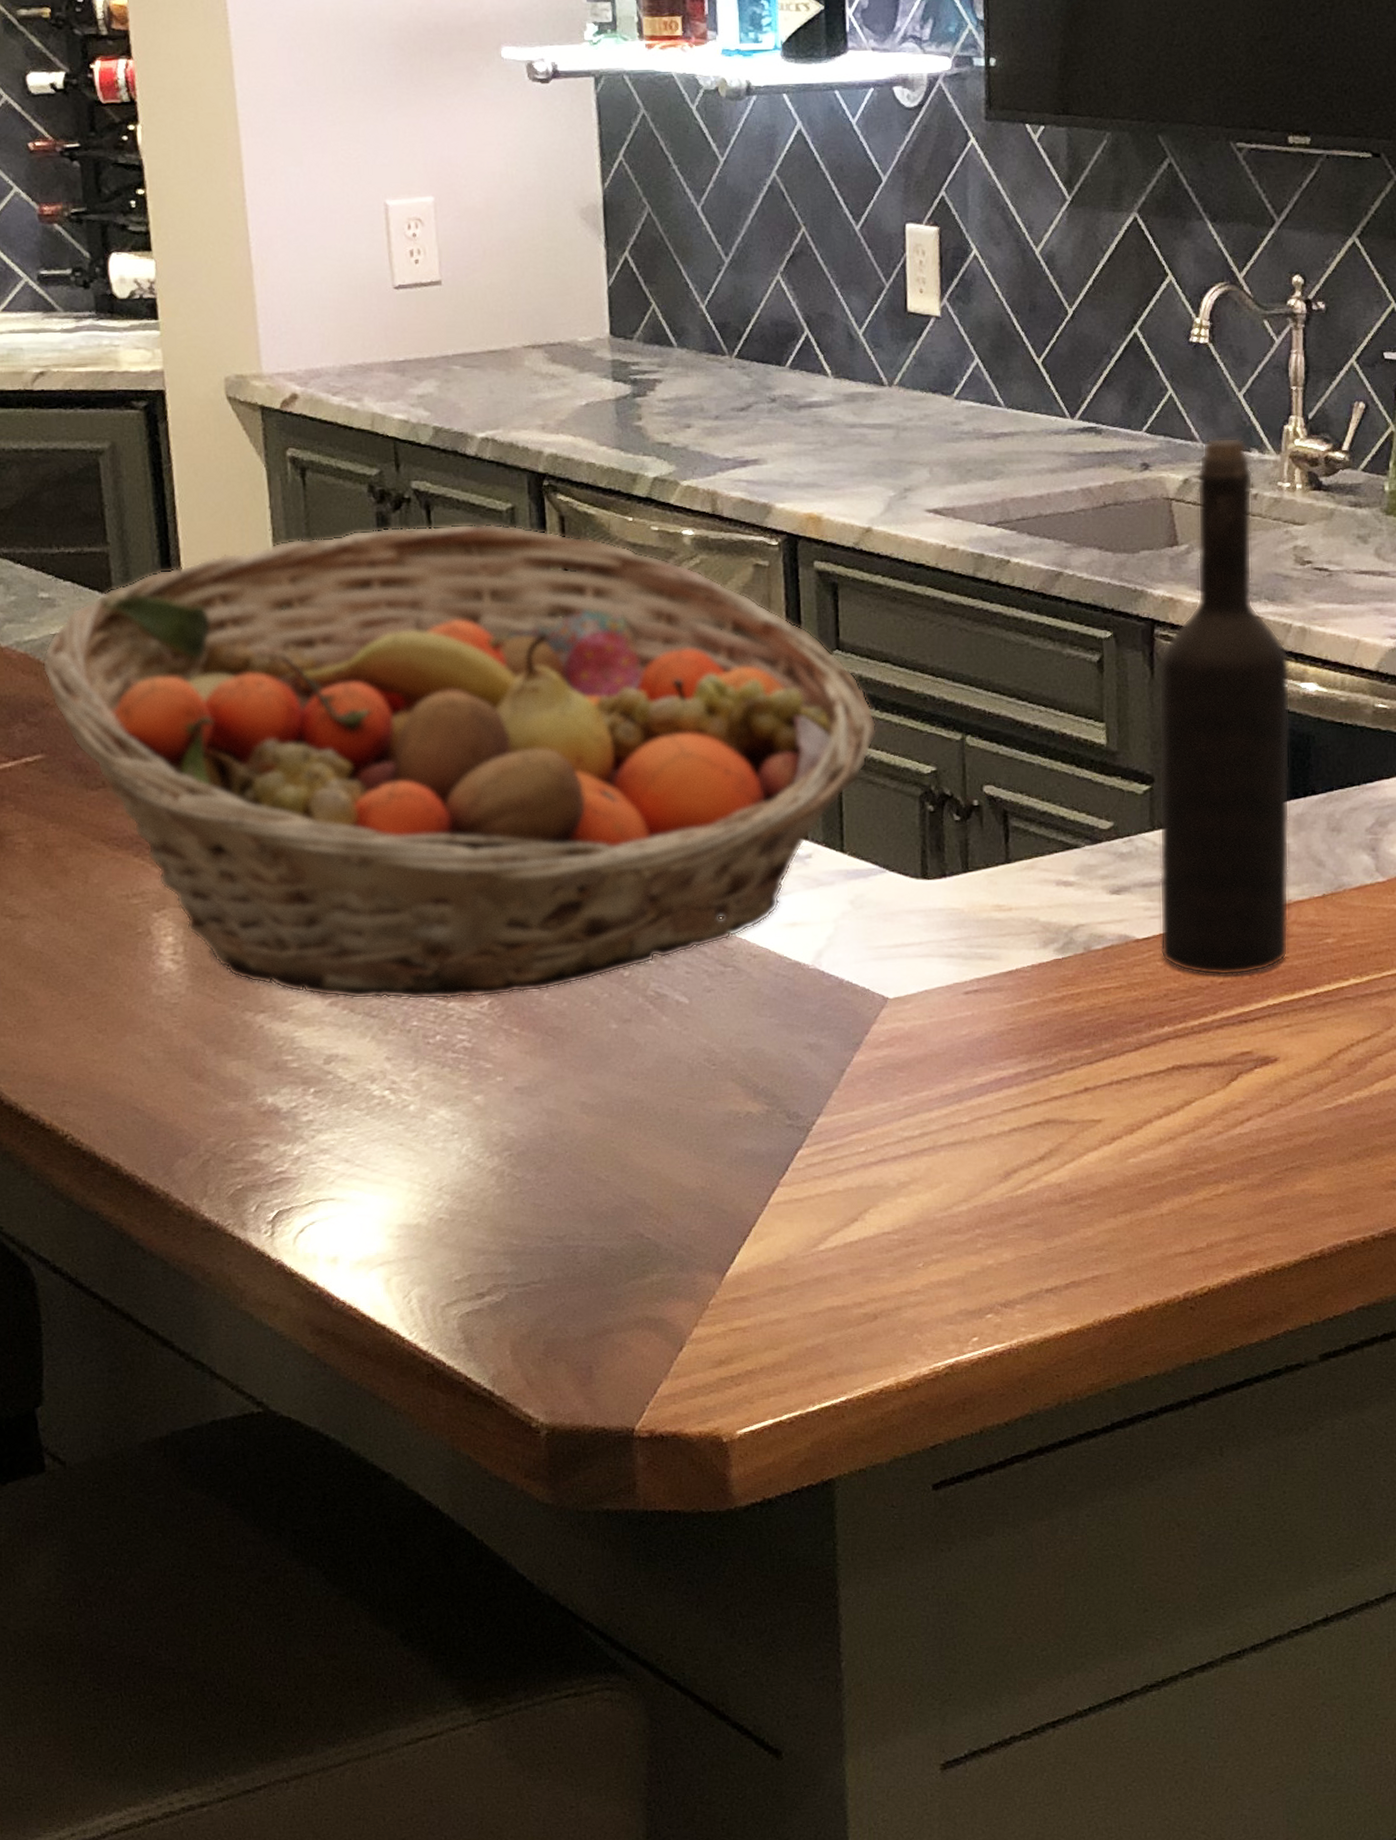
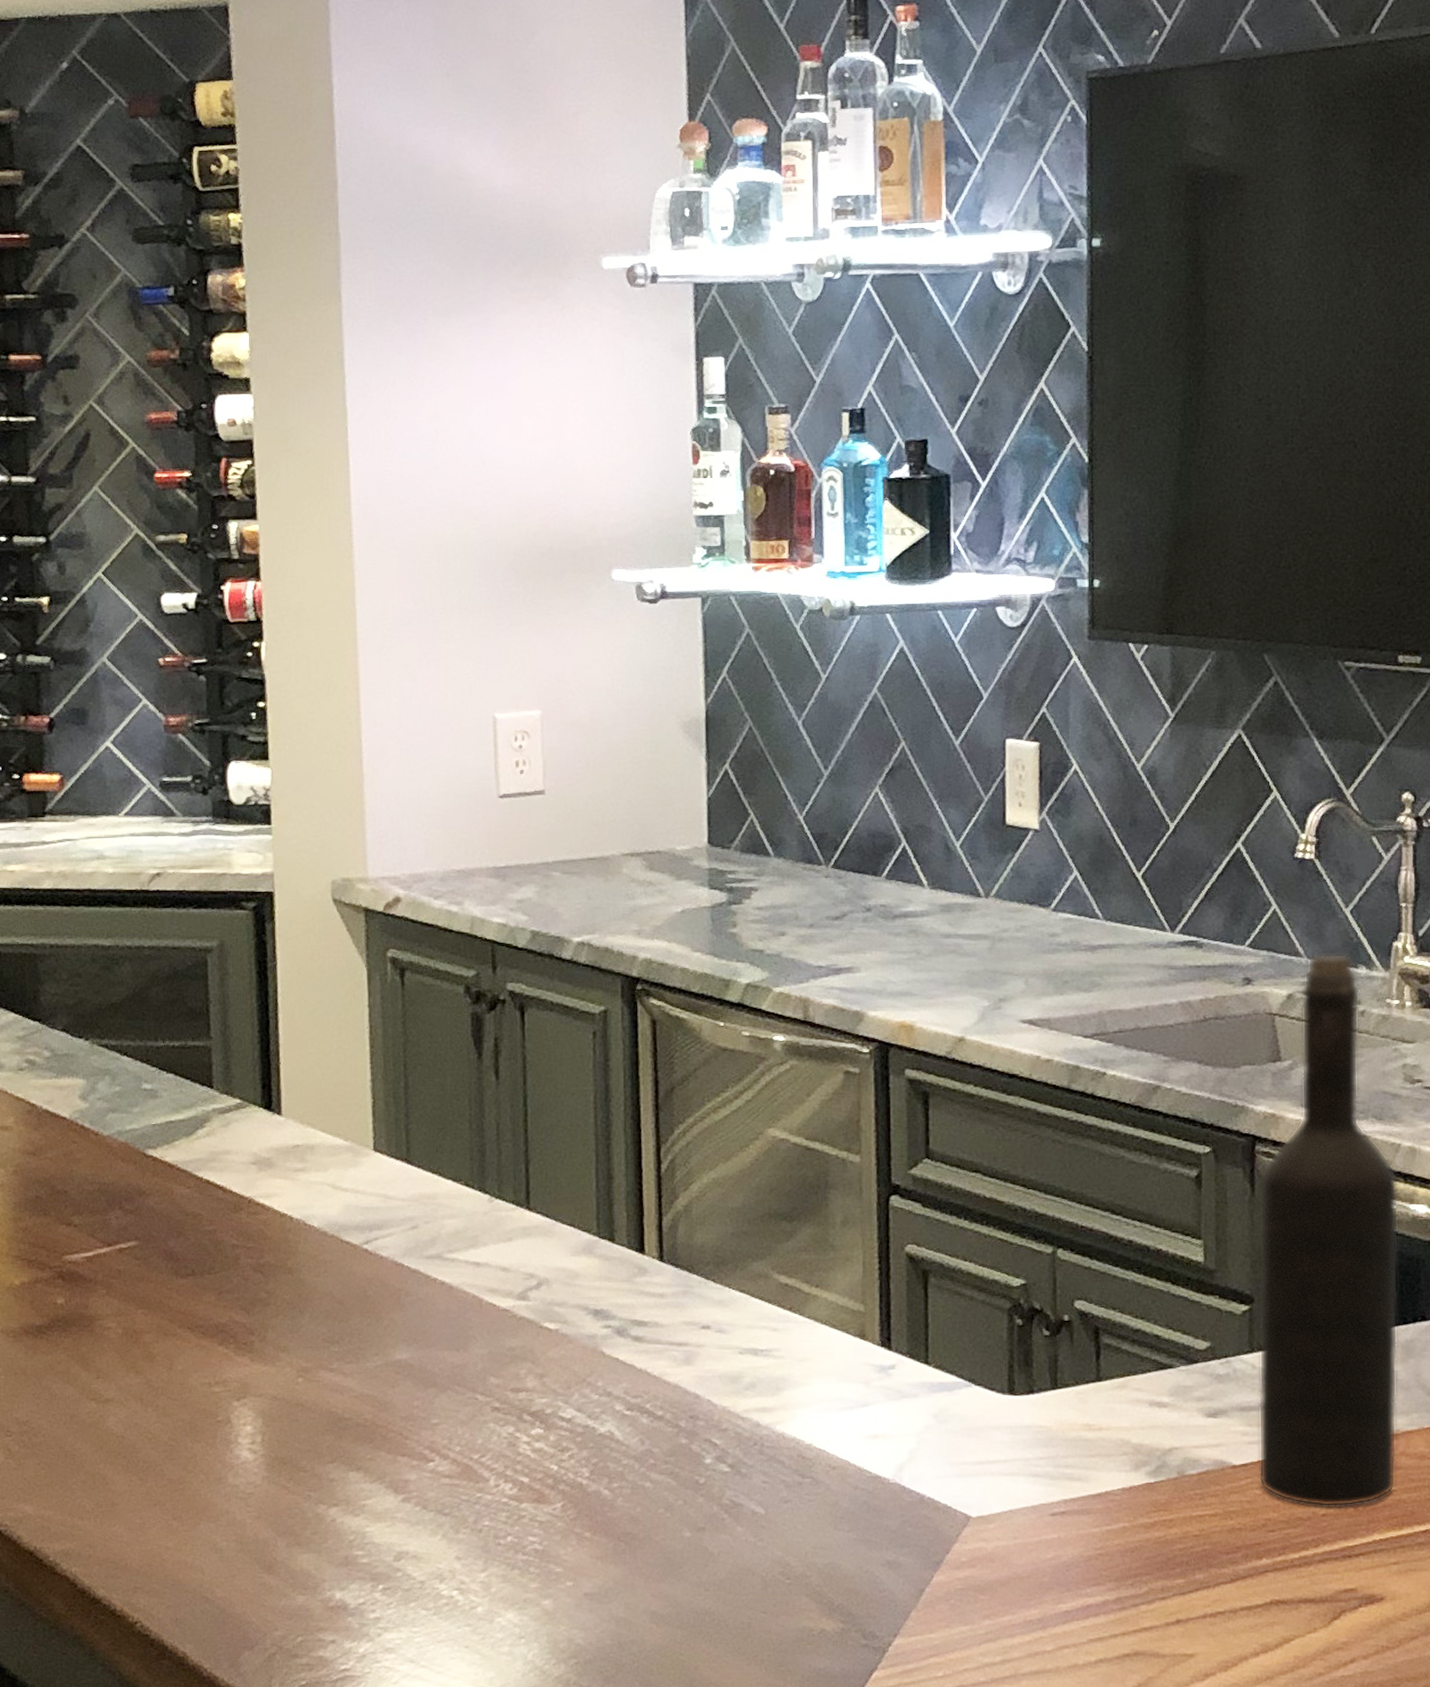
fruit basket: present [42,523,878,1000] -> none [141,1026,966,1500]

